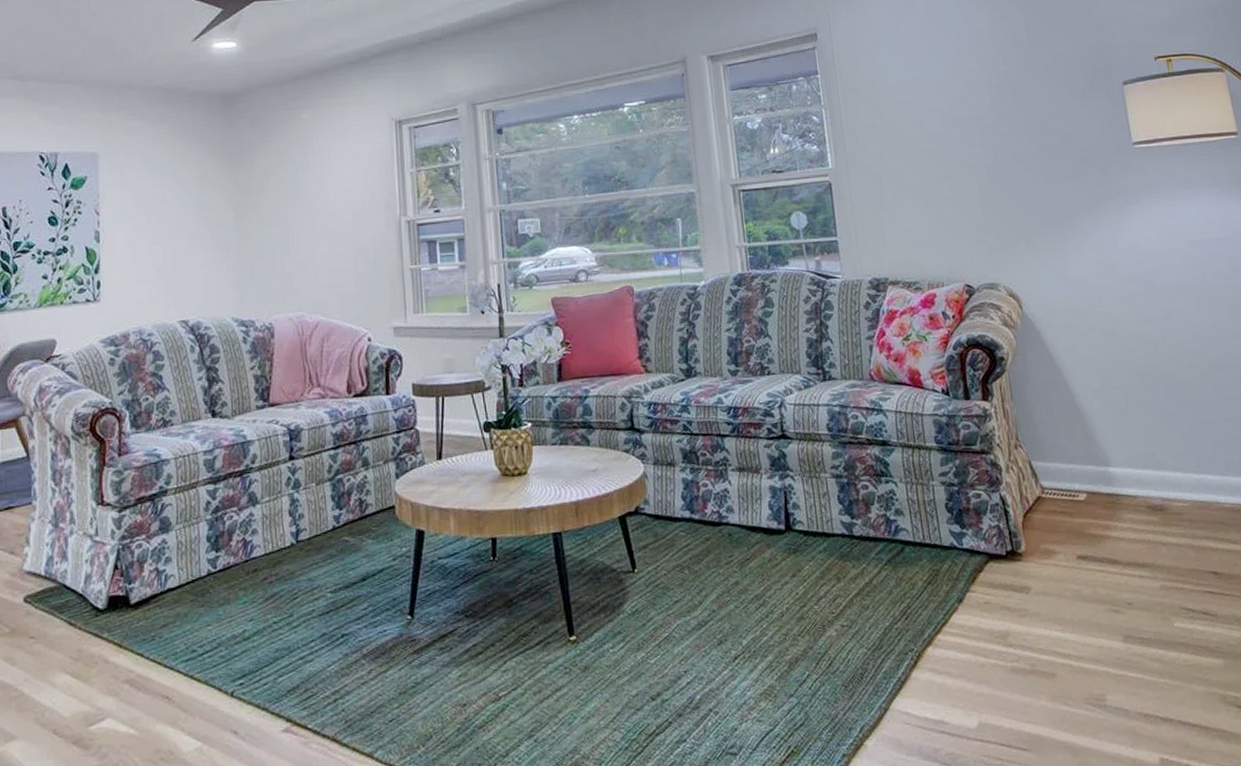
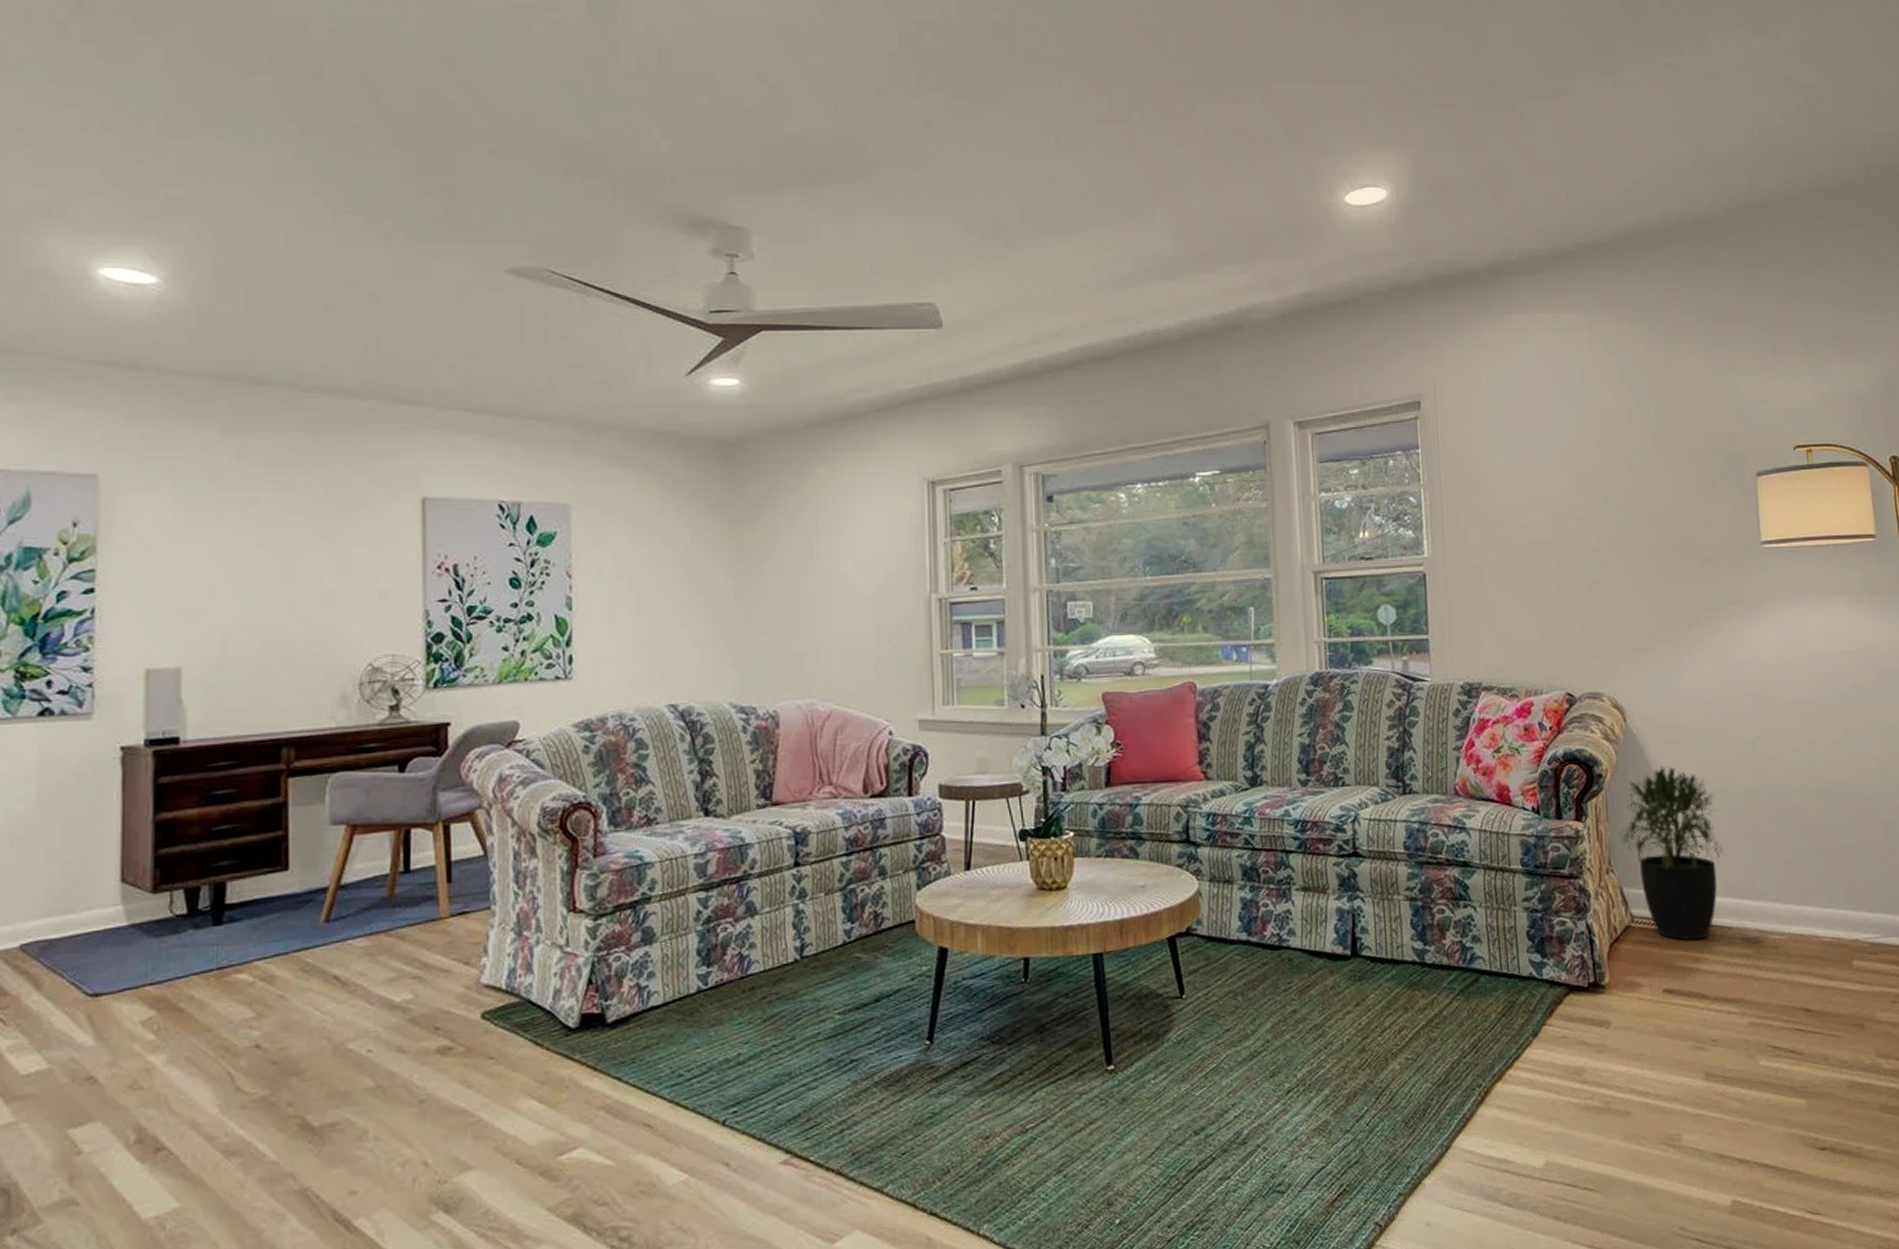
potted plant: none [1024,347,1124,510] -> present [1620,765,1724,941]

